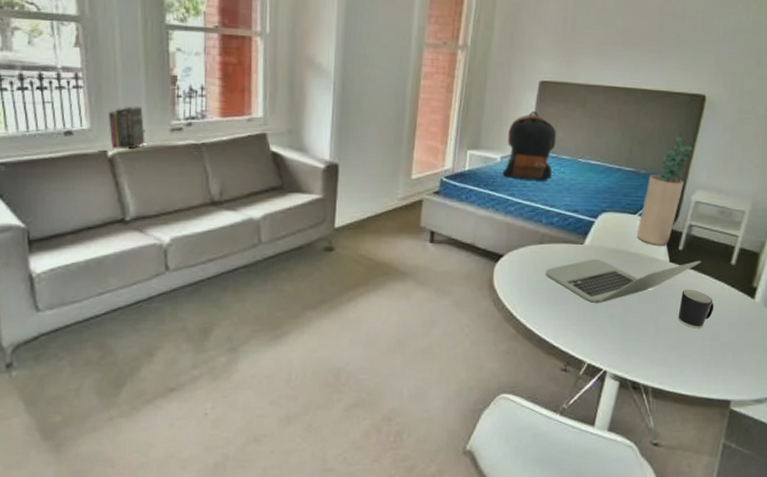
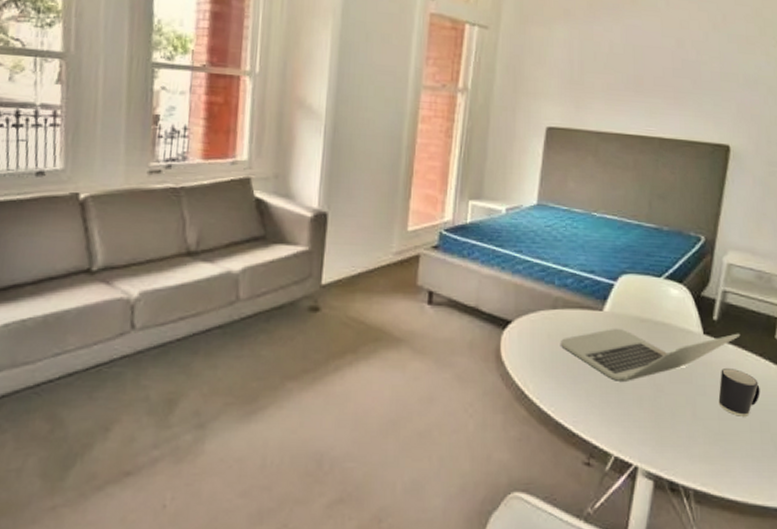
books: present [109,106,145,150] -> none [84,146,121,193]
backpack: present [502,111,556,181] -> none [508,159,566,236]
vase: present [637,131,693,245] -> none [663,184,720,314]

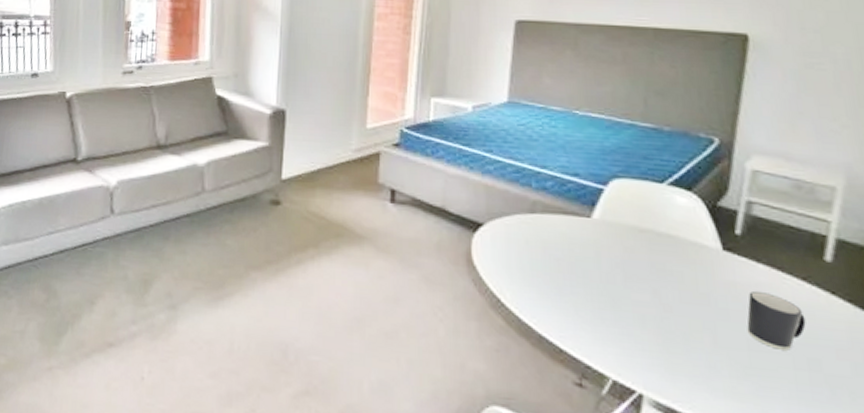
laptop: present [561,328,740,381] -> none [541,237,774,298]

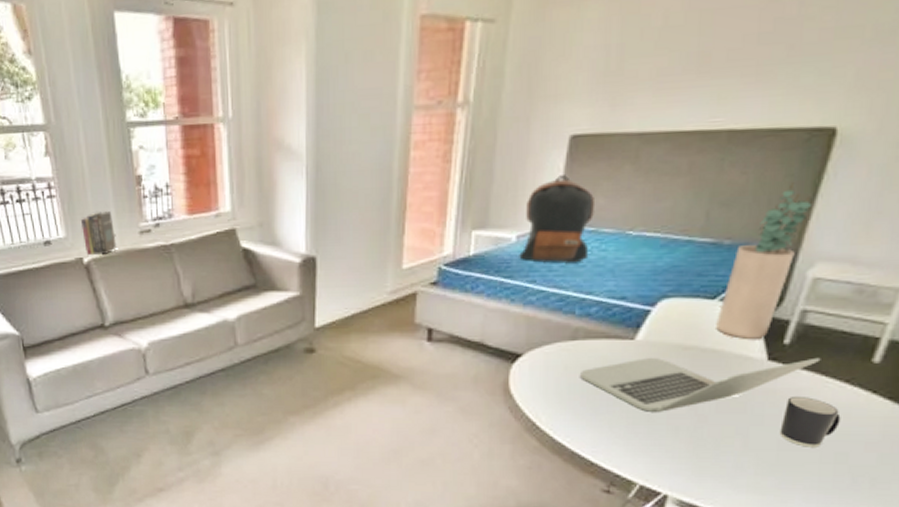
books: none [69,51,100,91] -> present [81,211,117,256]
backpack: none [475,54,542,136] -> present [519,175,594,263]
laptop: none [541,237,774,298] -> present [580,357,821,412]
vase: none [667,79,738,227] -> present [716,183,811,339]

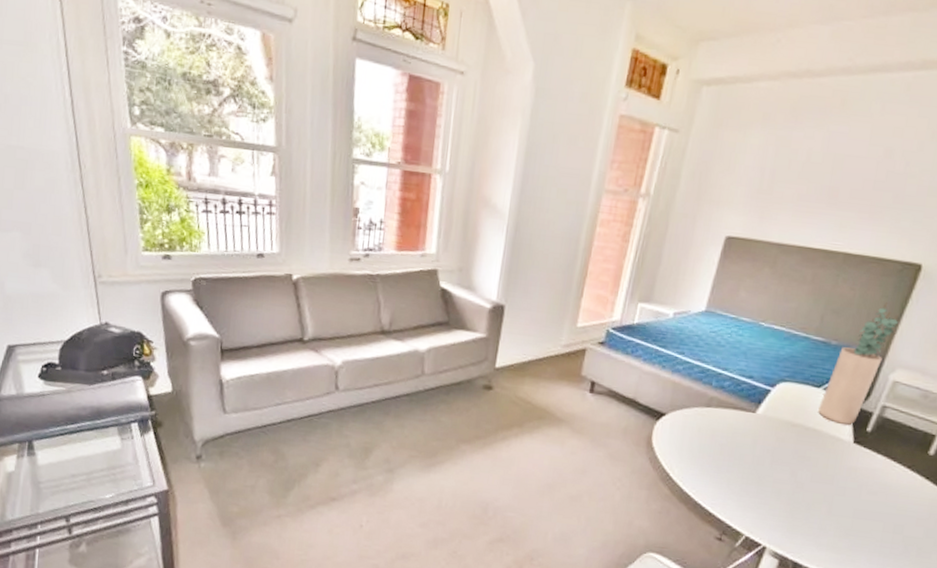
books: present [81,211,117,256] -> none [295,234,326,275]
backpack: present [519,175,594,263] -> none [673,268,738,342]
laptop: present [580,357,821,412] -> none [710,429,892,476]
mug: present [779,395,841,447] -> none [856,474,902,518]

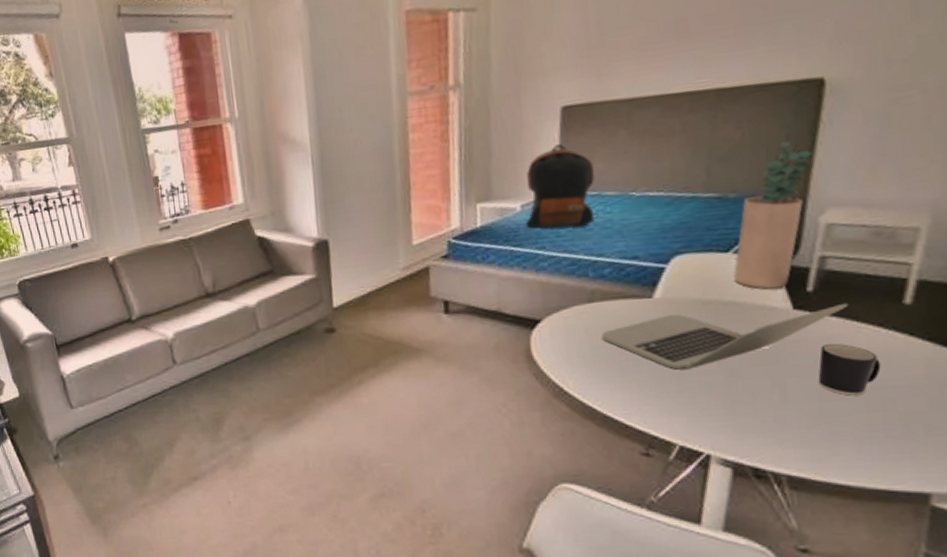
backpack: none [673,268,738,342] -> present [525,144,595,229]
laptop: none [710,429,892,476] -> present [602,303,849,370]
mug: none [856,474,902,518] -> present [818,343,881,396]

